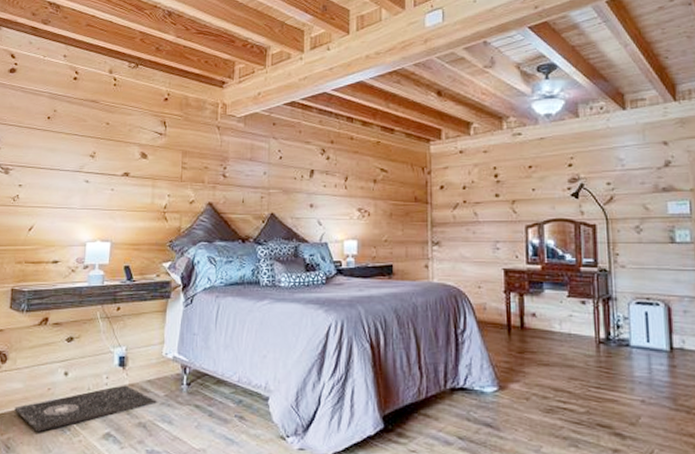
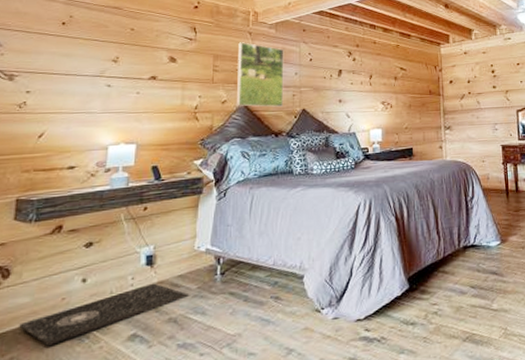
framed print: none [204,137,253,210] -> present [237,42,284,107]

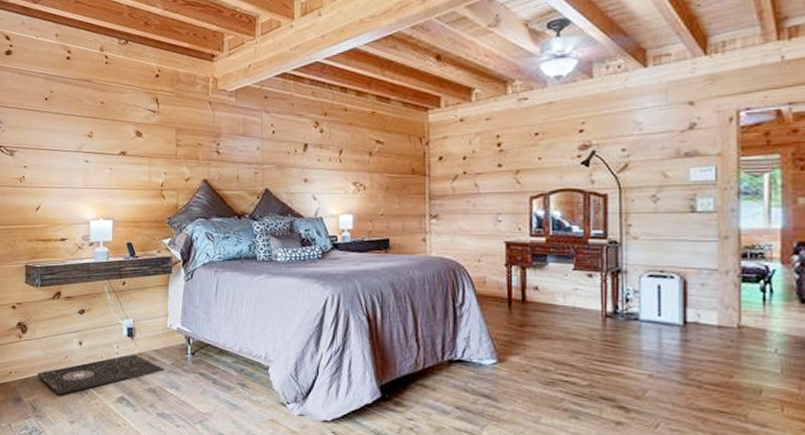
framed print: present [237,42,284,107] -> none [199,113,246,186]

